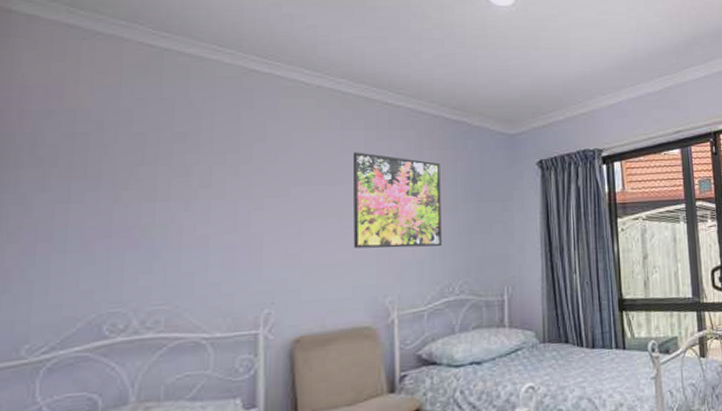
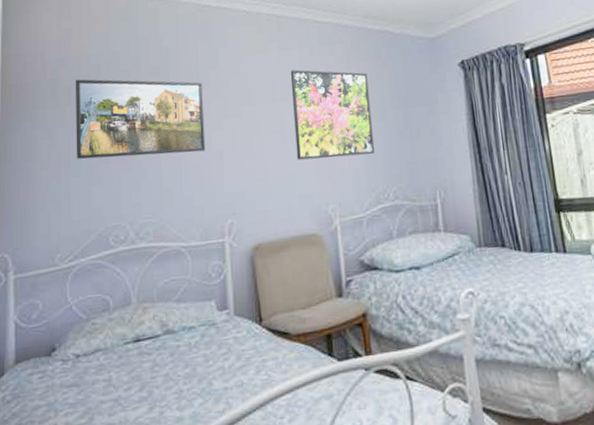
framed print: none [61,137,243,233] -> present [76,79,206,159]

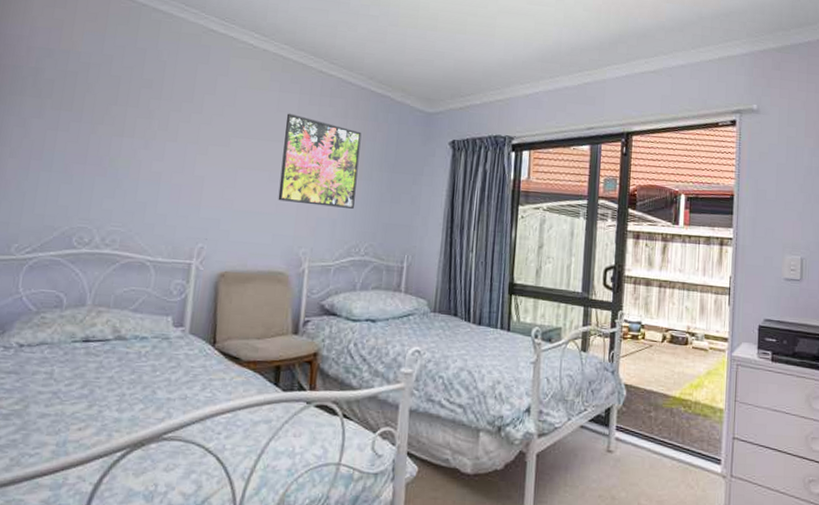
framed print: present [76,79,206,159] -> none [50,73,195,173]

